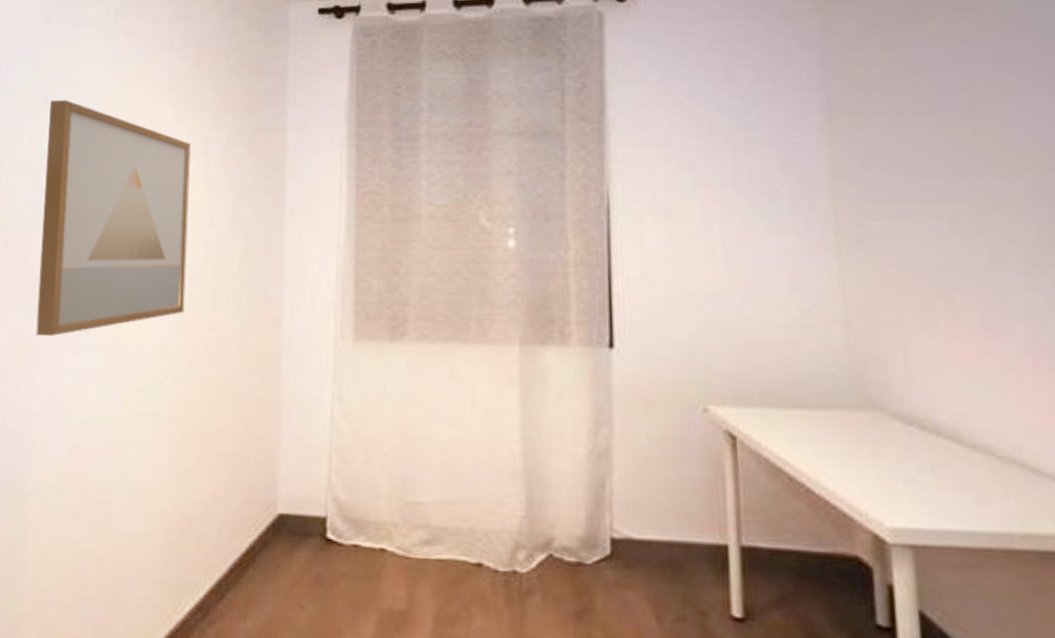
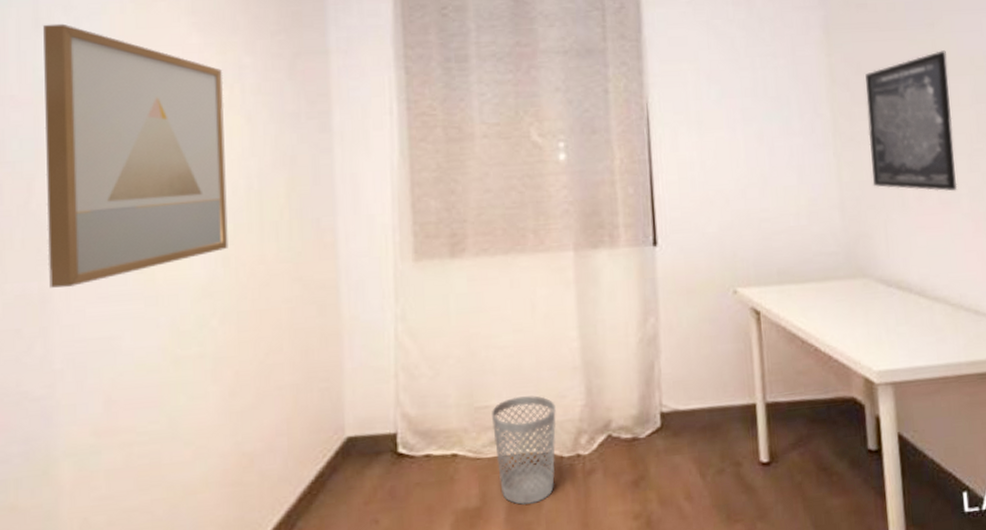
wastebasket: none [424,497,492,619] -> present [492,395,557,505]
wall art: none [879,141,1008,315] -> present [865,50,958,192]

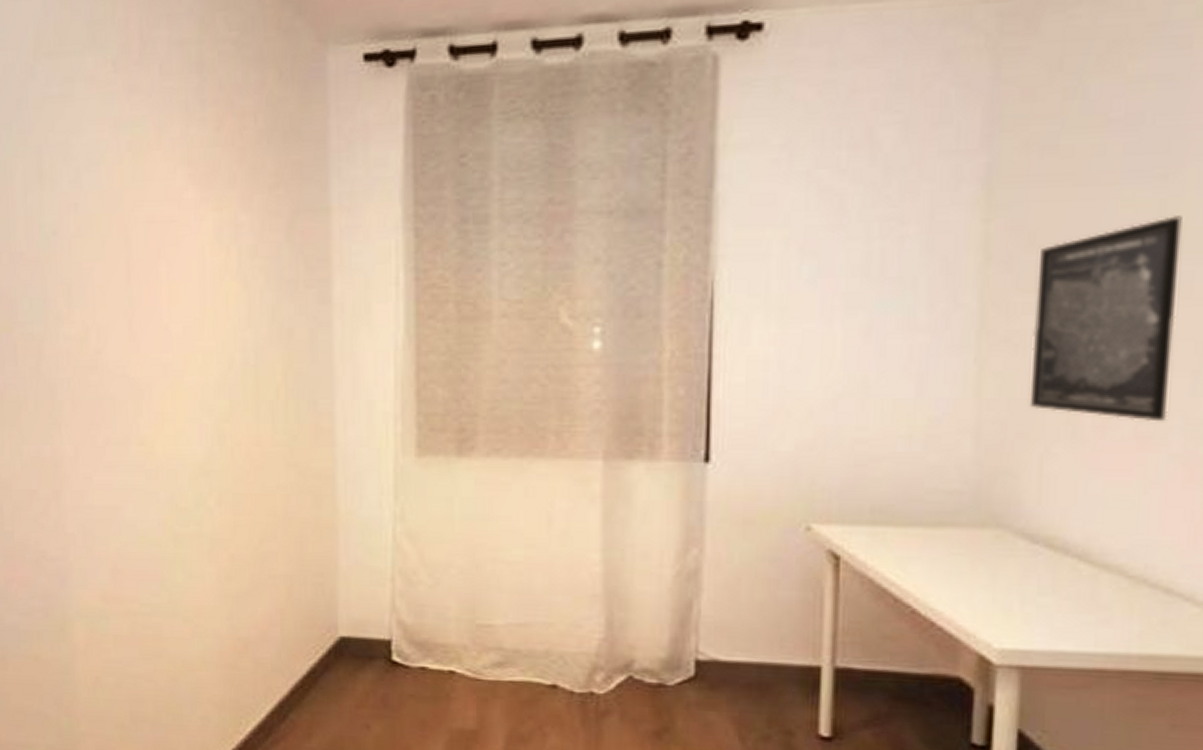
wall art: present [43,23,228,288] -> none [47,175,224,454]
wastebasket: present [492,395,557,505] -> none [495,619,569,738]

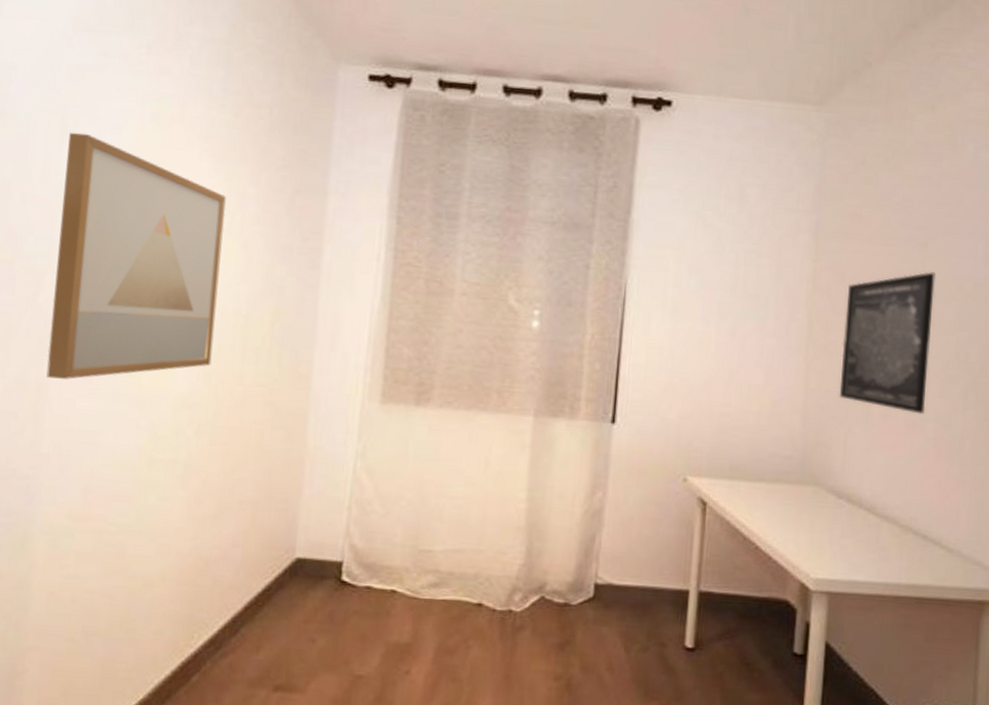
wall art: none [47,175,224,454] -> present [46,132,227,380]

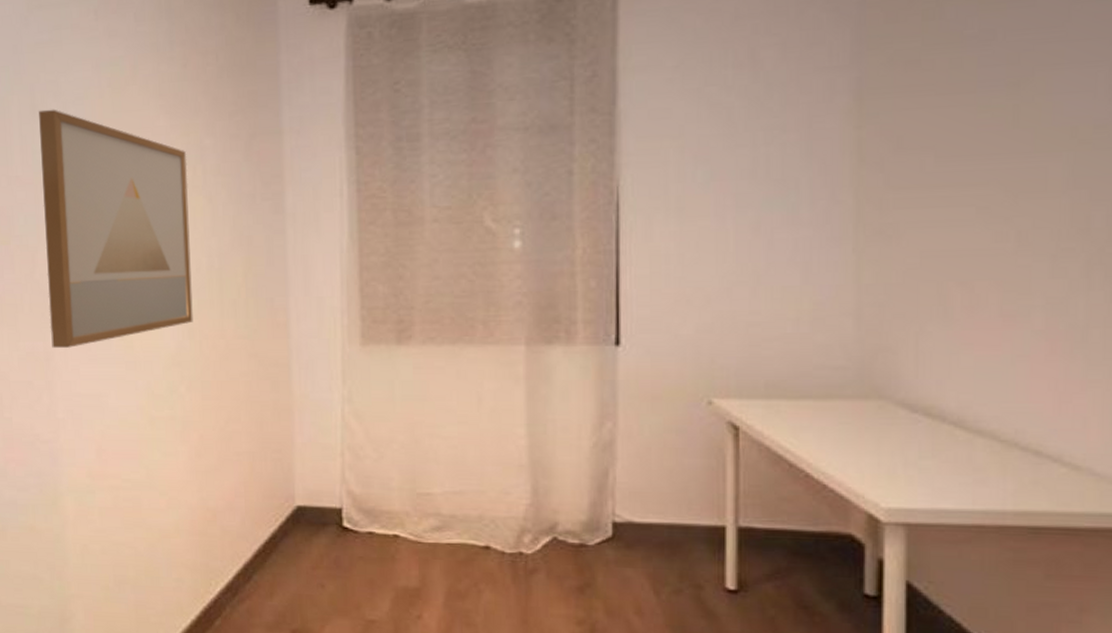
wall art: present [839,272,935,415] -> none [904,119,1034,302]

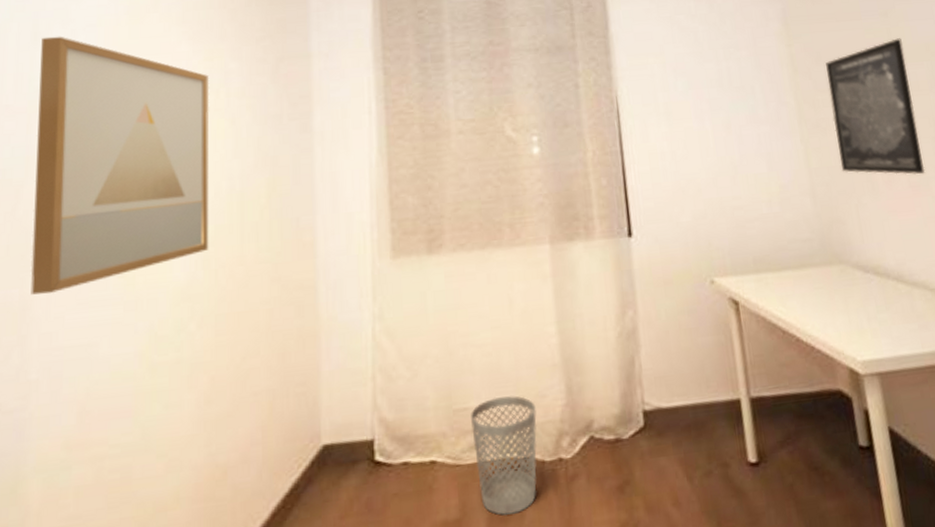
wastebasket: none [434,488,499,594] -> present [471,395,537,515]
wall art: none [904,119,1034,302] -> present [825,38,926,175]

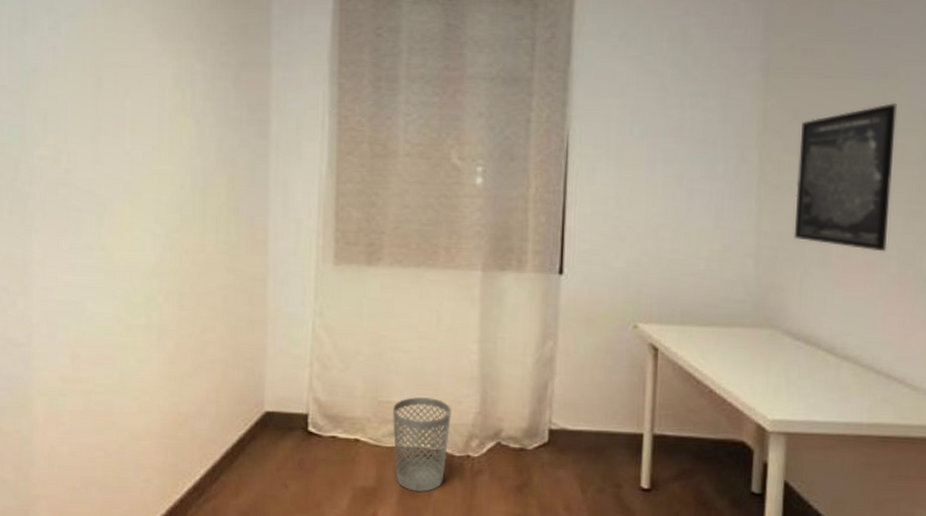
wall art: present [31,36,210,295] -> none [29,23,177,256]

